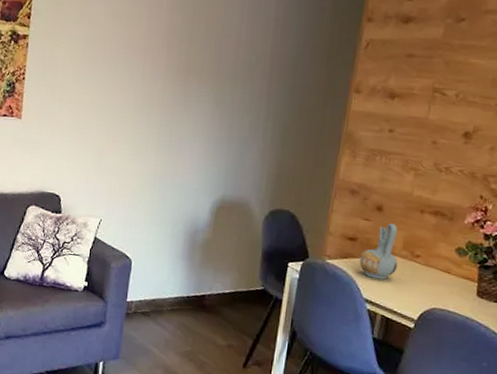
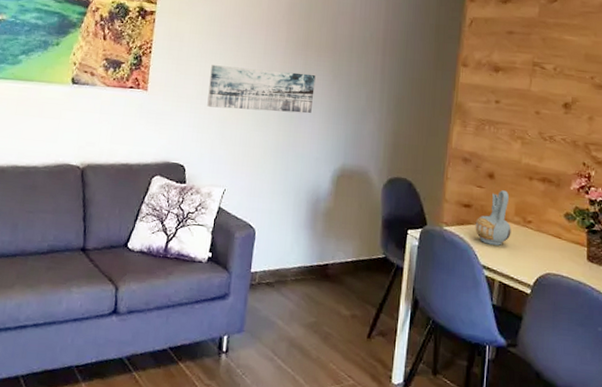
wall art: none [82,92,197,143] -> present [207,65,316,114]

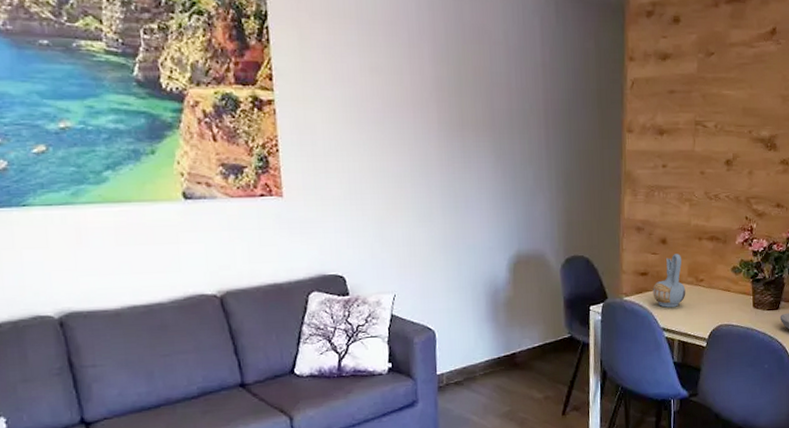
wall art: present [207,65,316,114] -> none [355,157,478,207]

